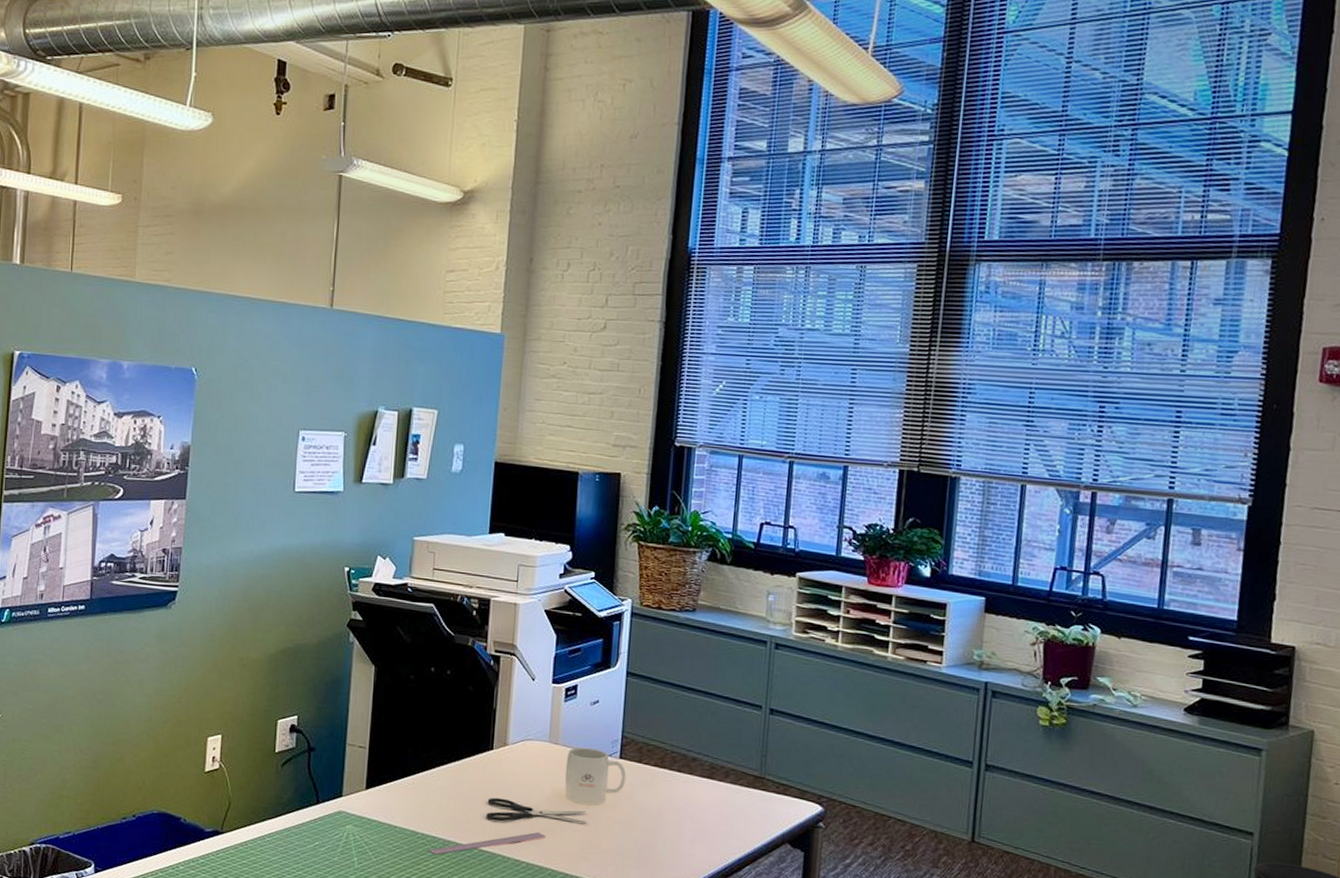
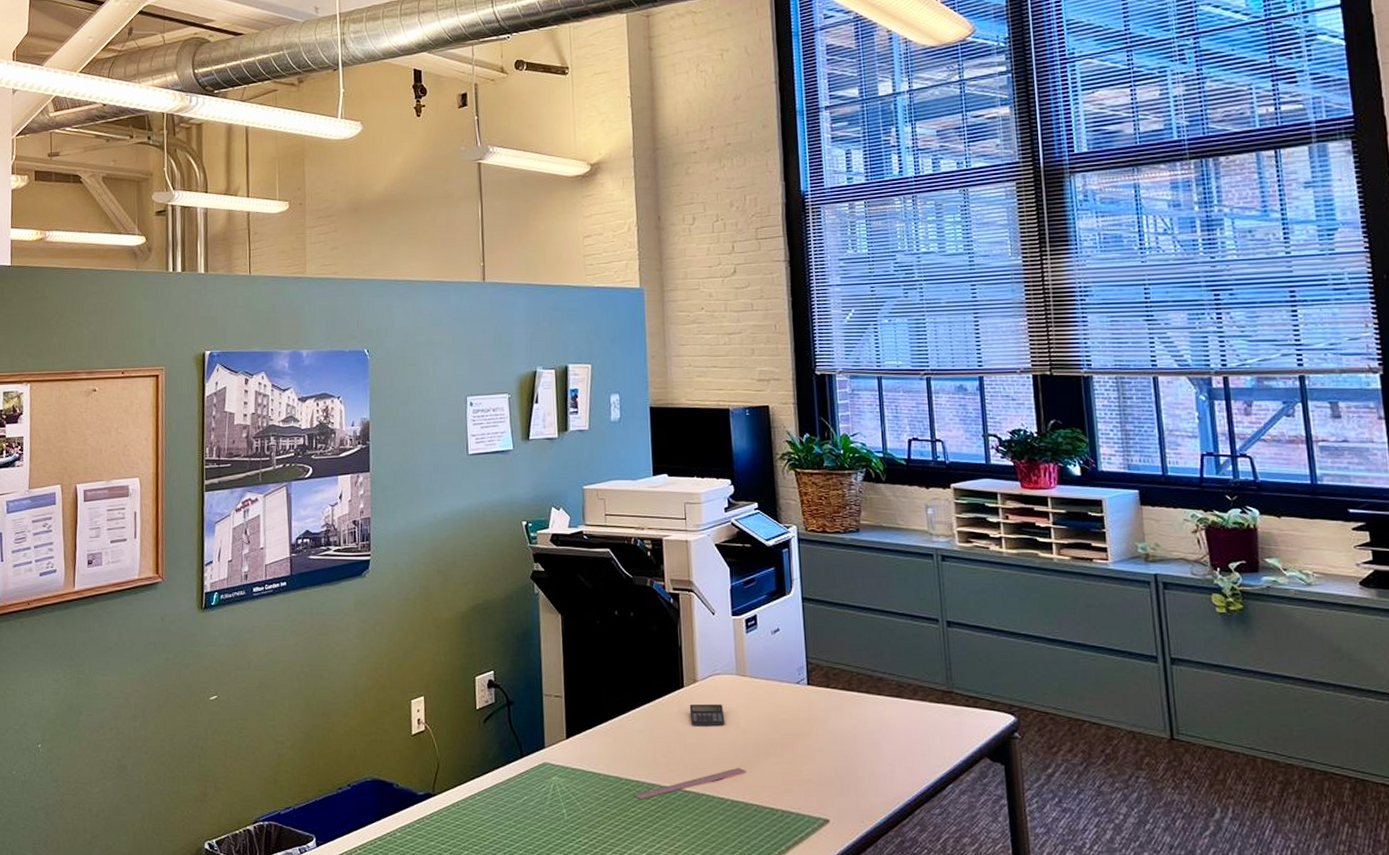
scissors: present [486,797,587,824] -> none [685,735,784,760]
calculator: none [495,767,531,790] -> present [689,703,725,725]
mug: present [564,747,627,807] -> none [755,677,817,736]

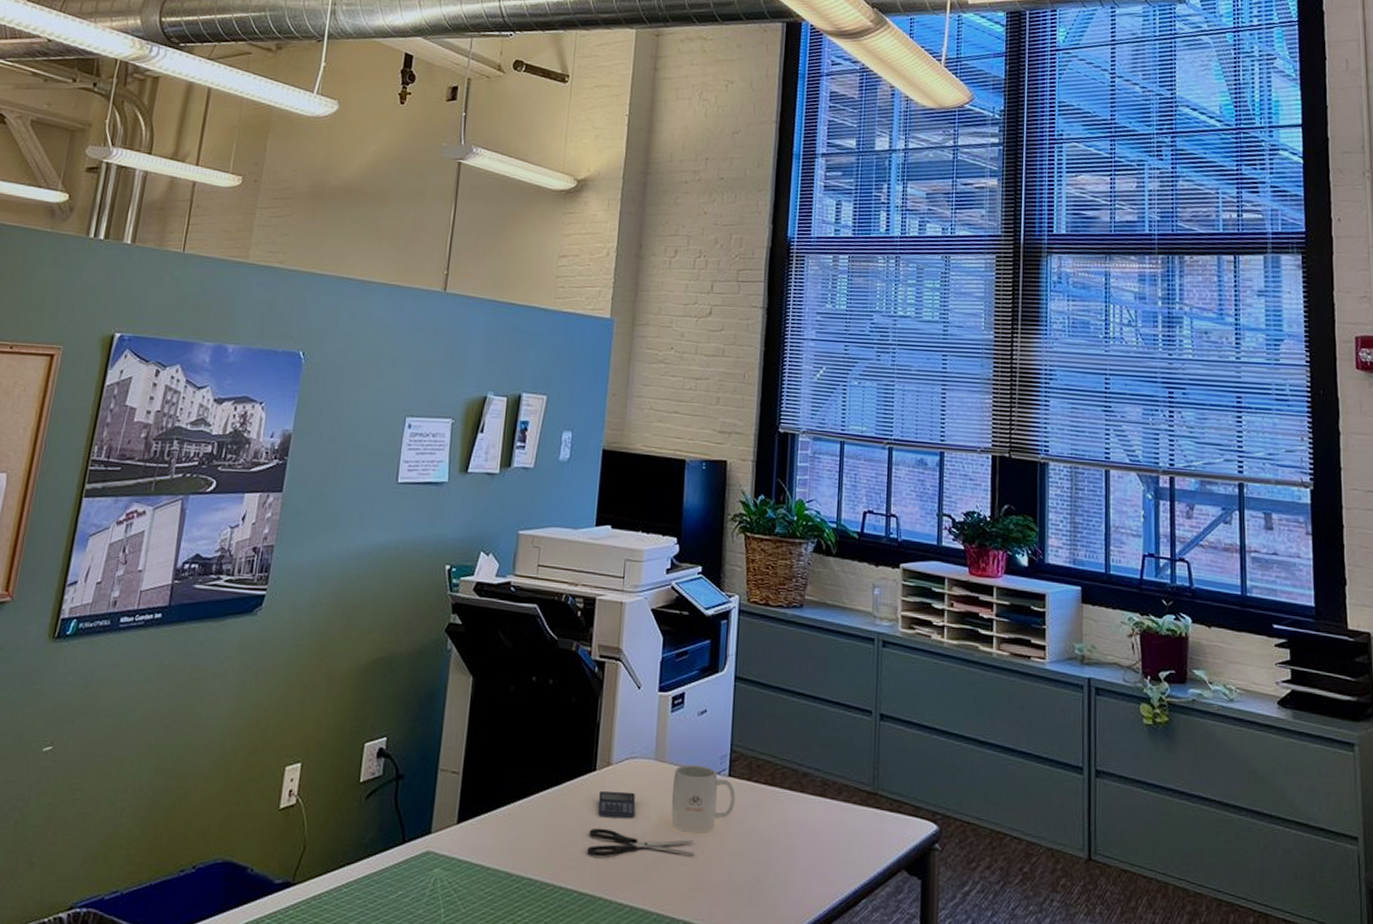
ruler: present [633,767,746,800] -> none [523,867,651,902]
scissors: none [685,735,784,760] -> present [587,828,694,857]
mug: none [755,677,817,736] -> present [671,764,736,835]

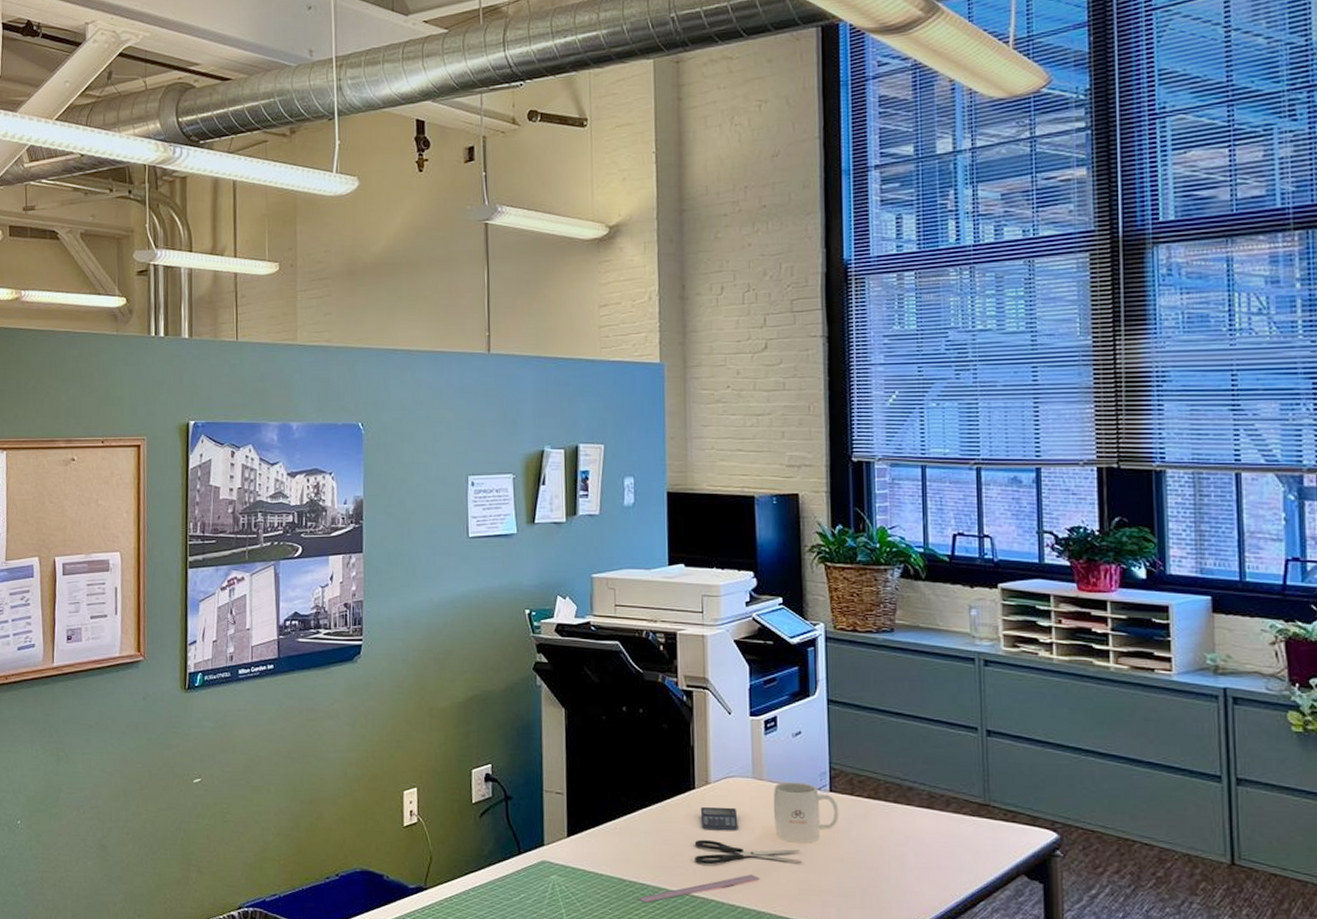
ruler: none [523,867,651,902] -> present [637,874,760,903]

